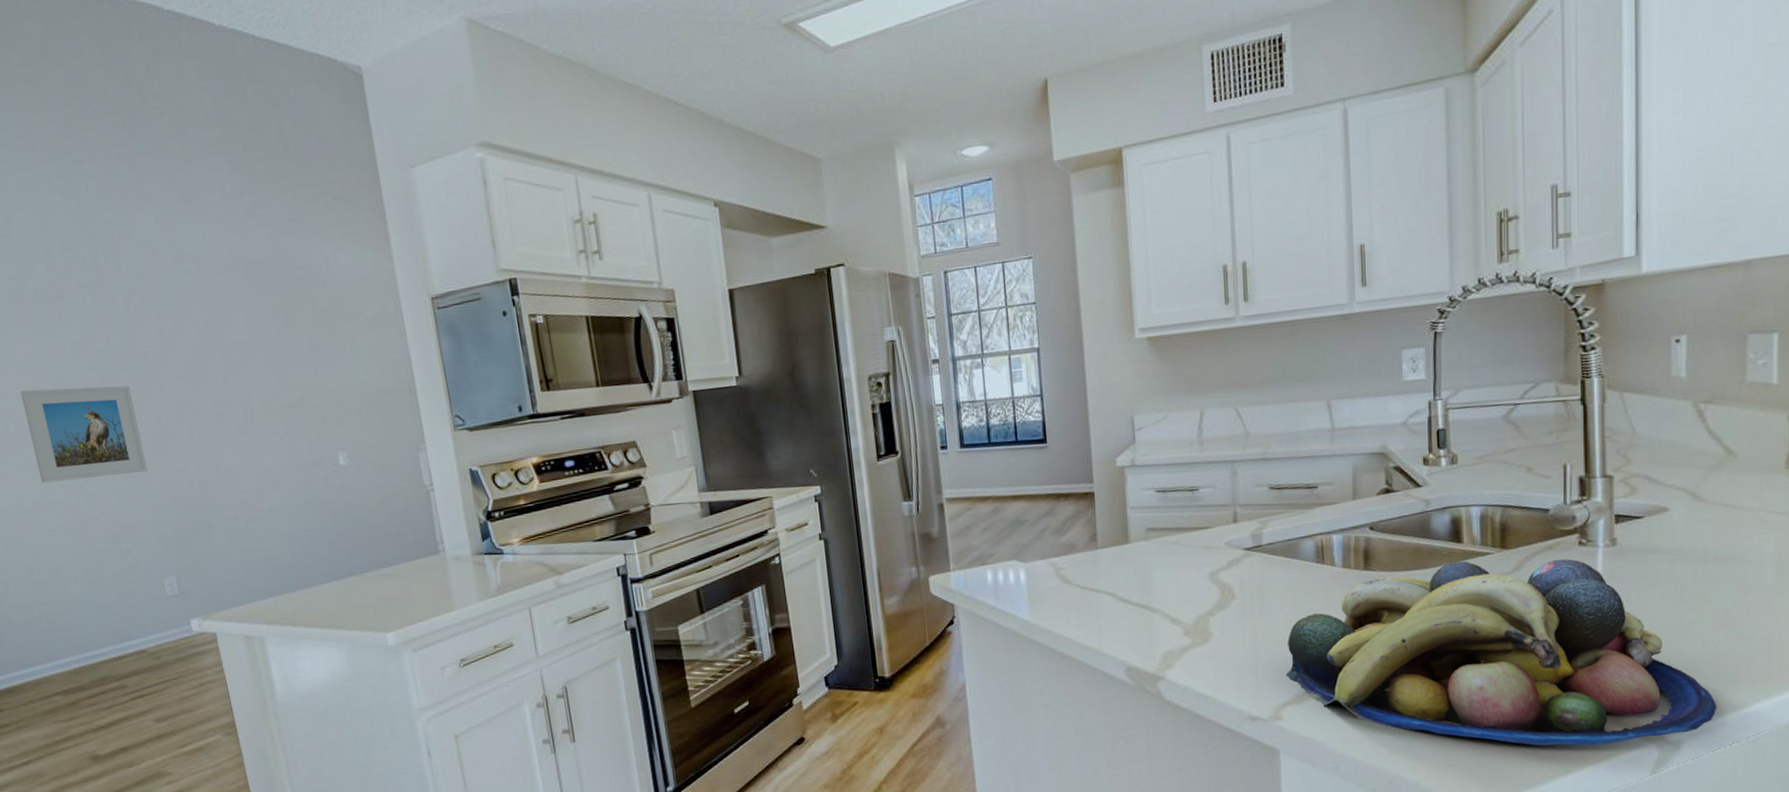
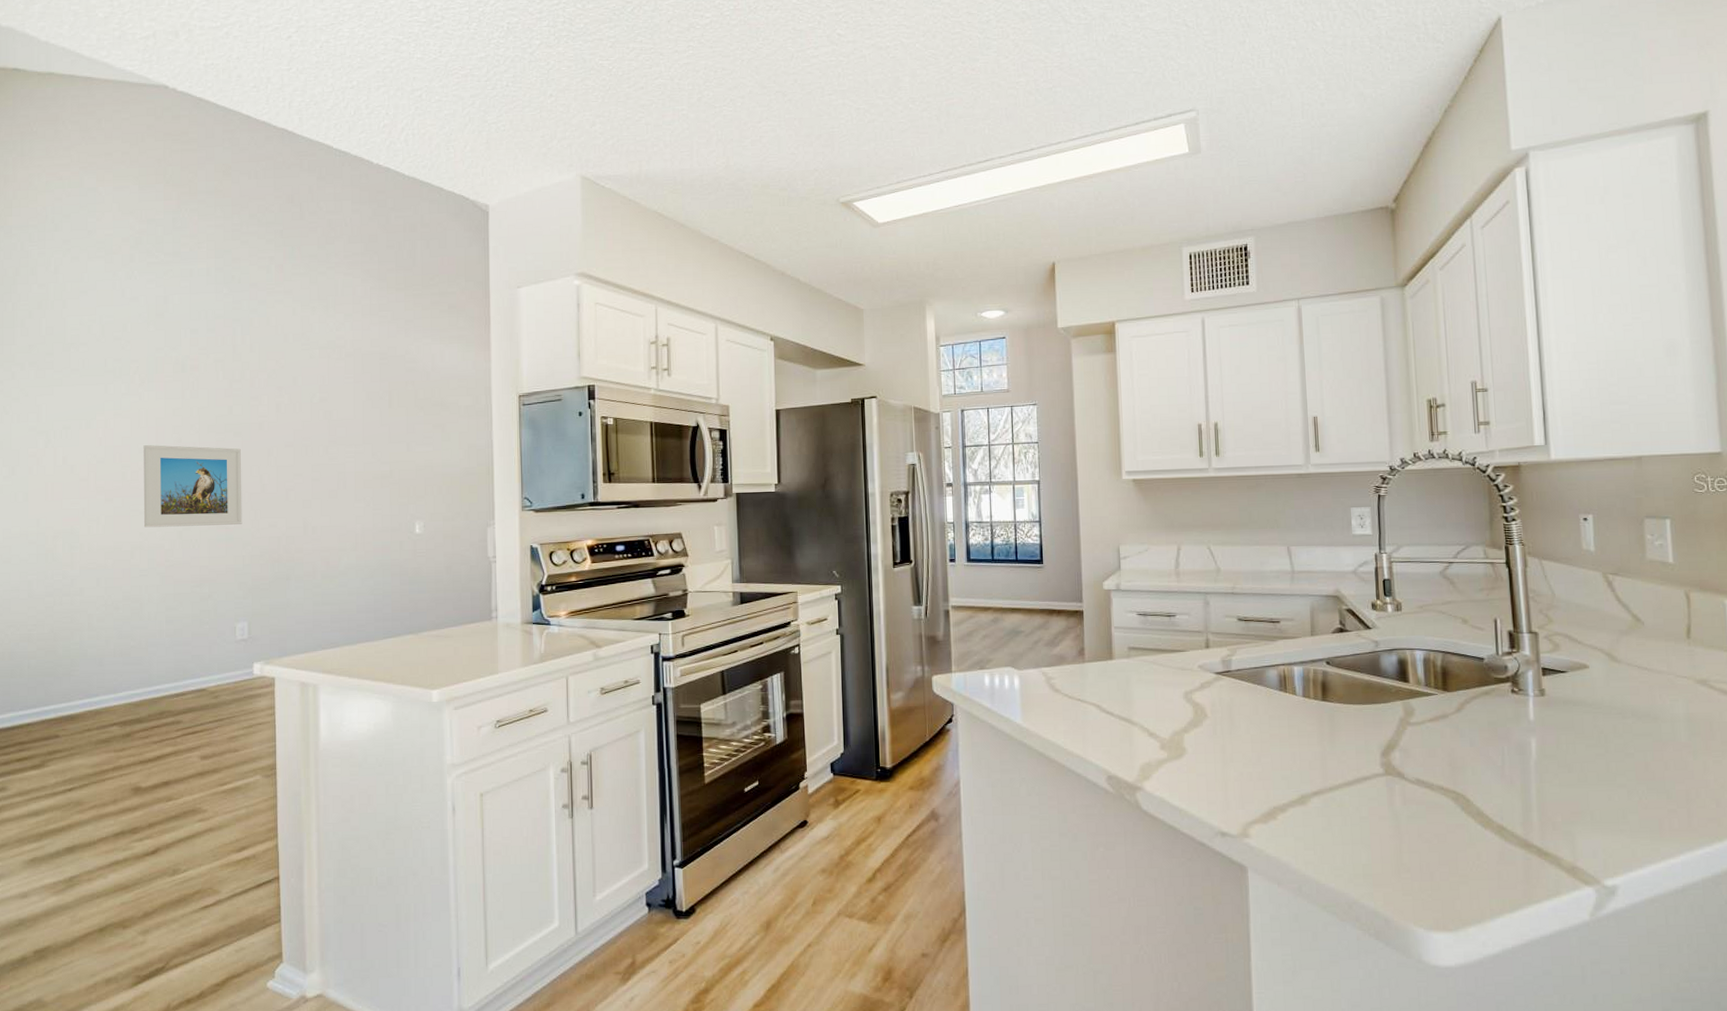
fruit bowl: present [1285,559,1717,747] -> none [1252,699,1646,885]

